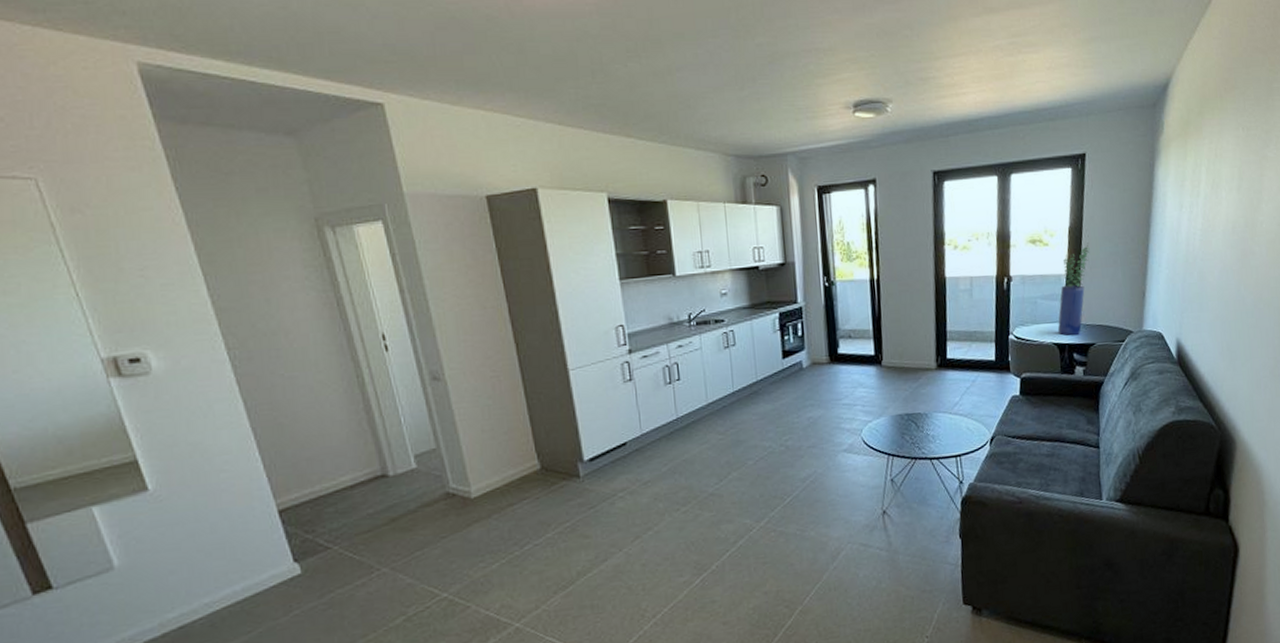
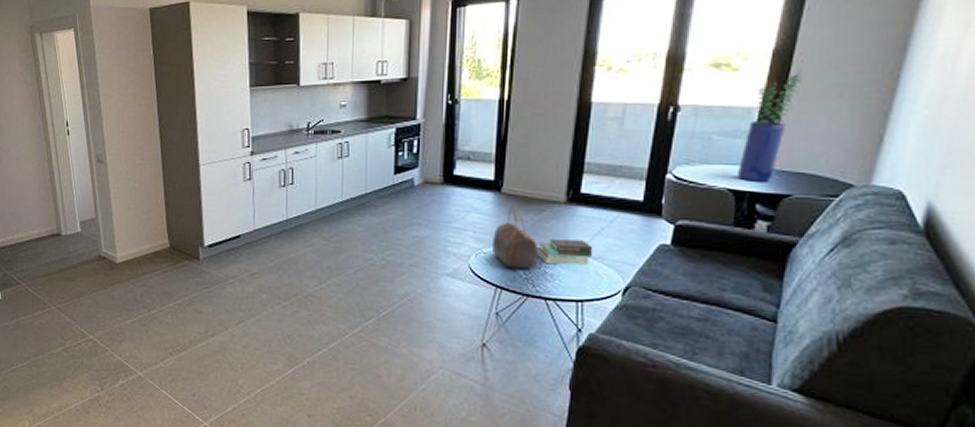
handbag: none [880,376,920,436] -> present [492,205,537,269]
books: none [917,401,963,427] -> present [535,239,593,266]

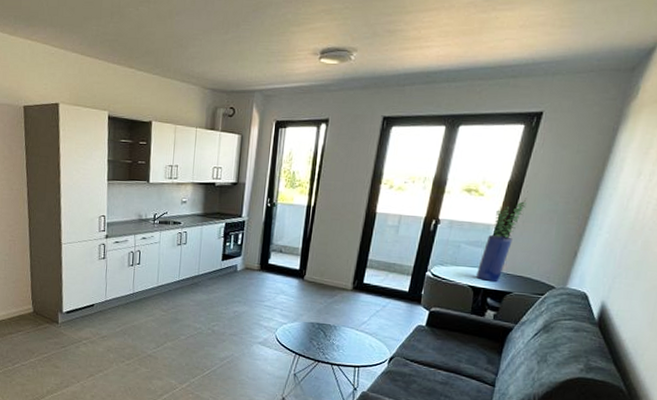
handbag: present [492,205,537,269] -> none [294,290,329,341]
books: present [535,239,593,266] -> none [327,318,370,340]

